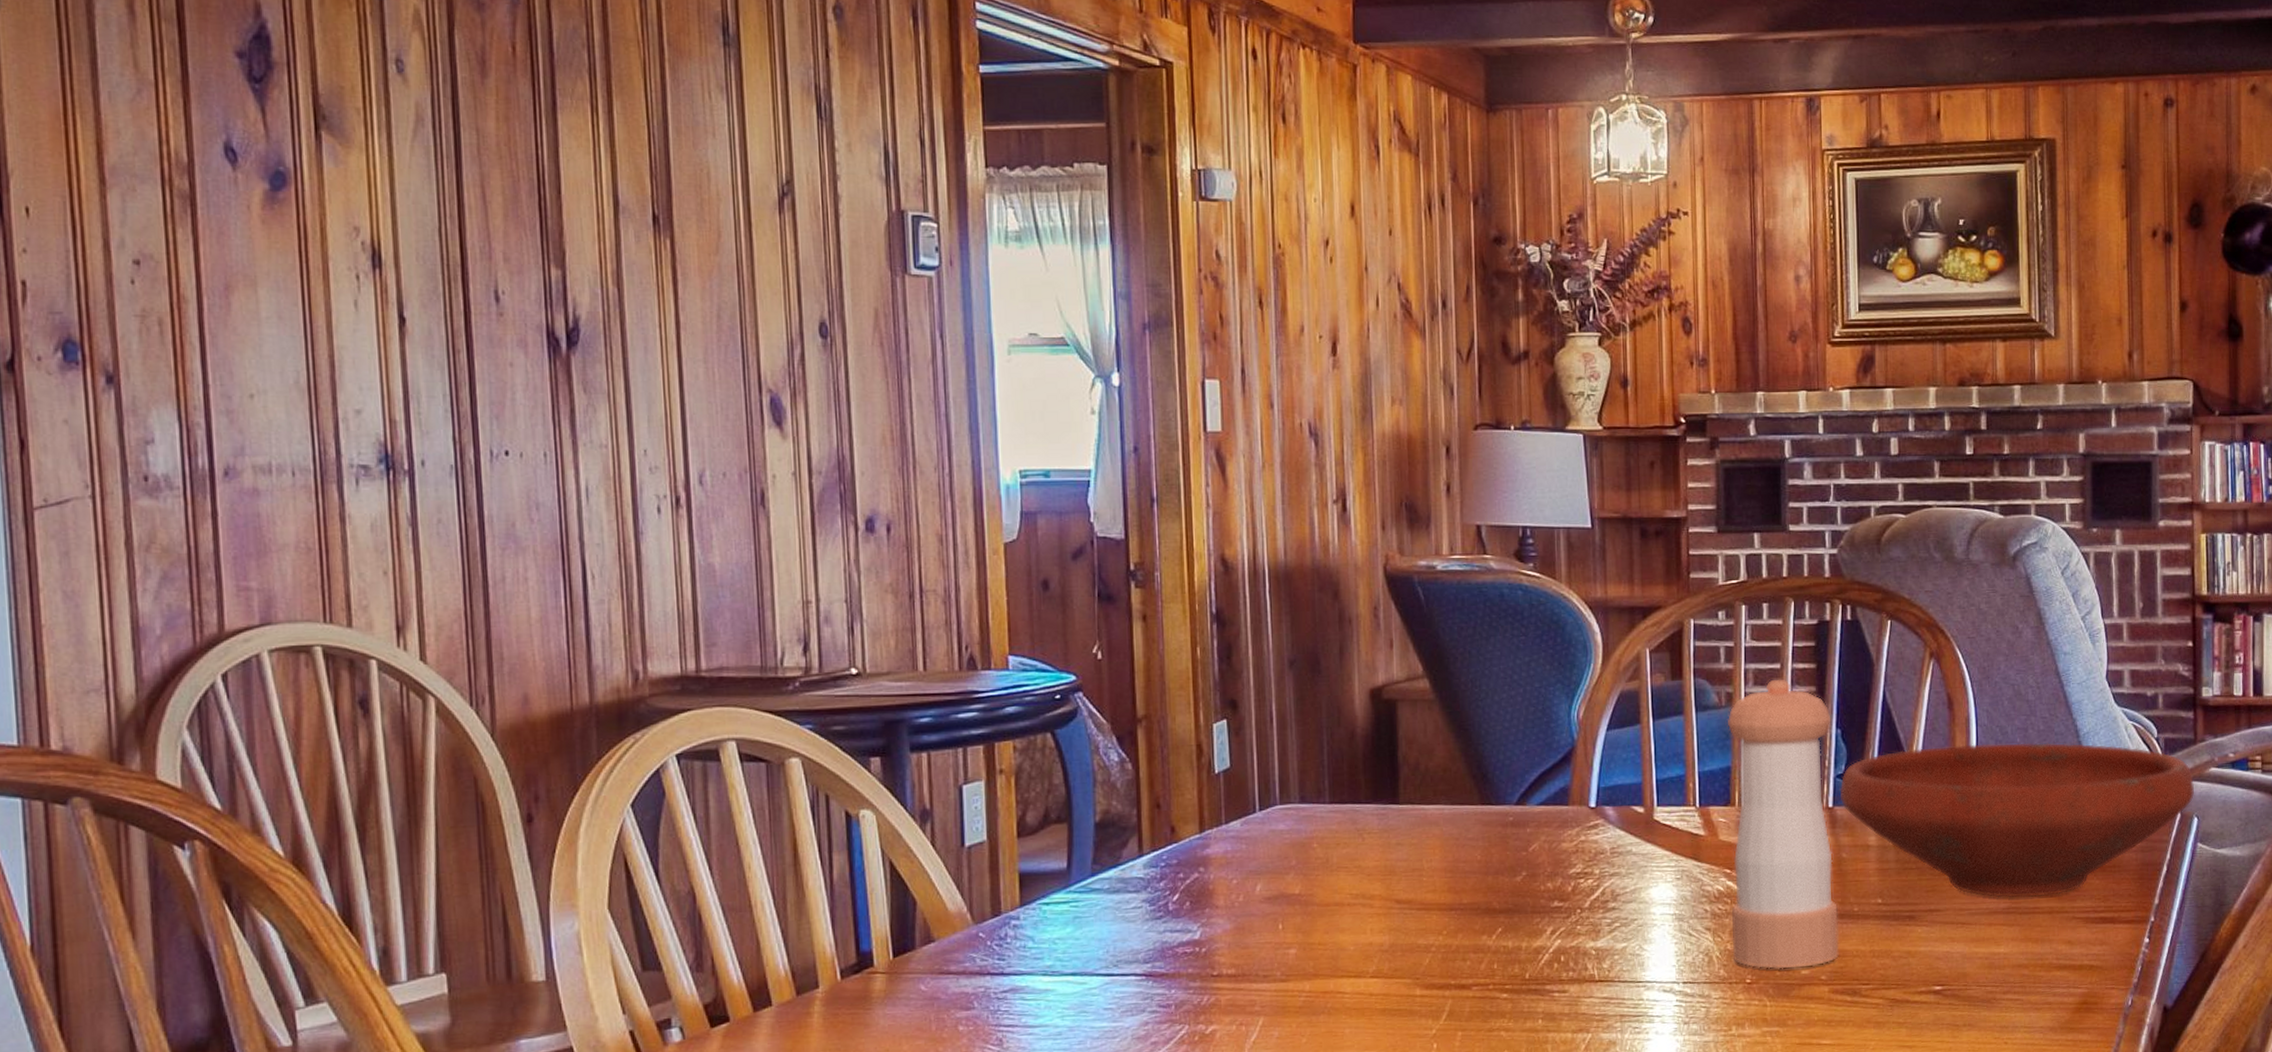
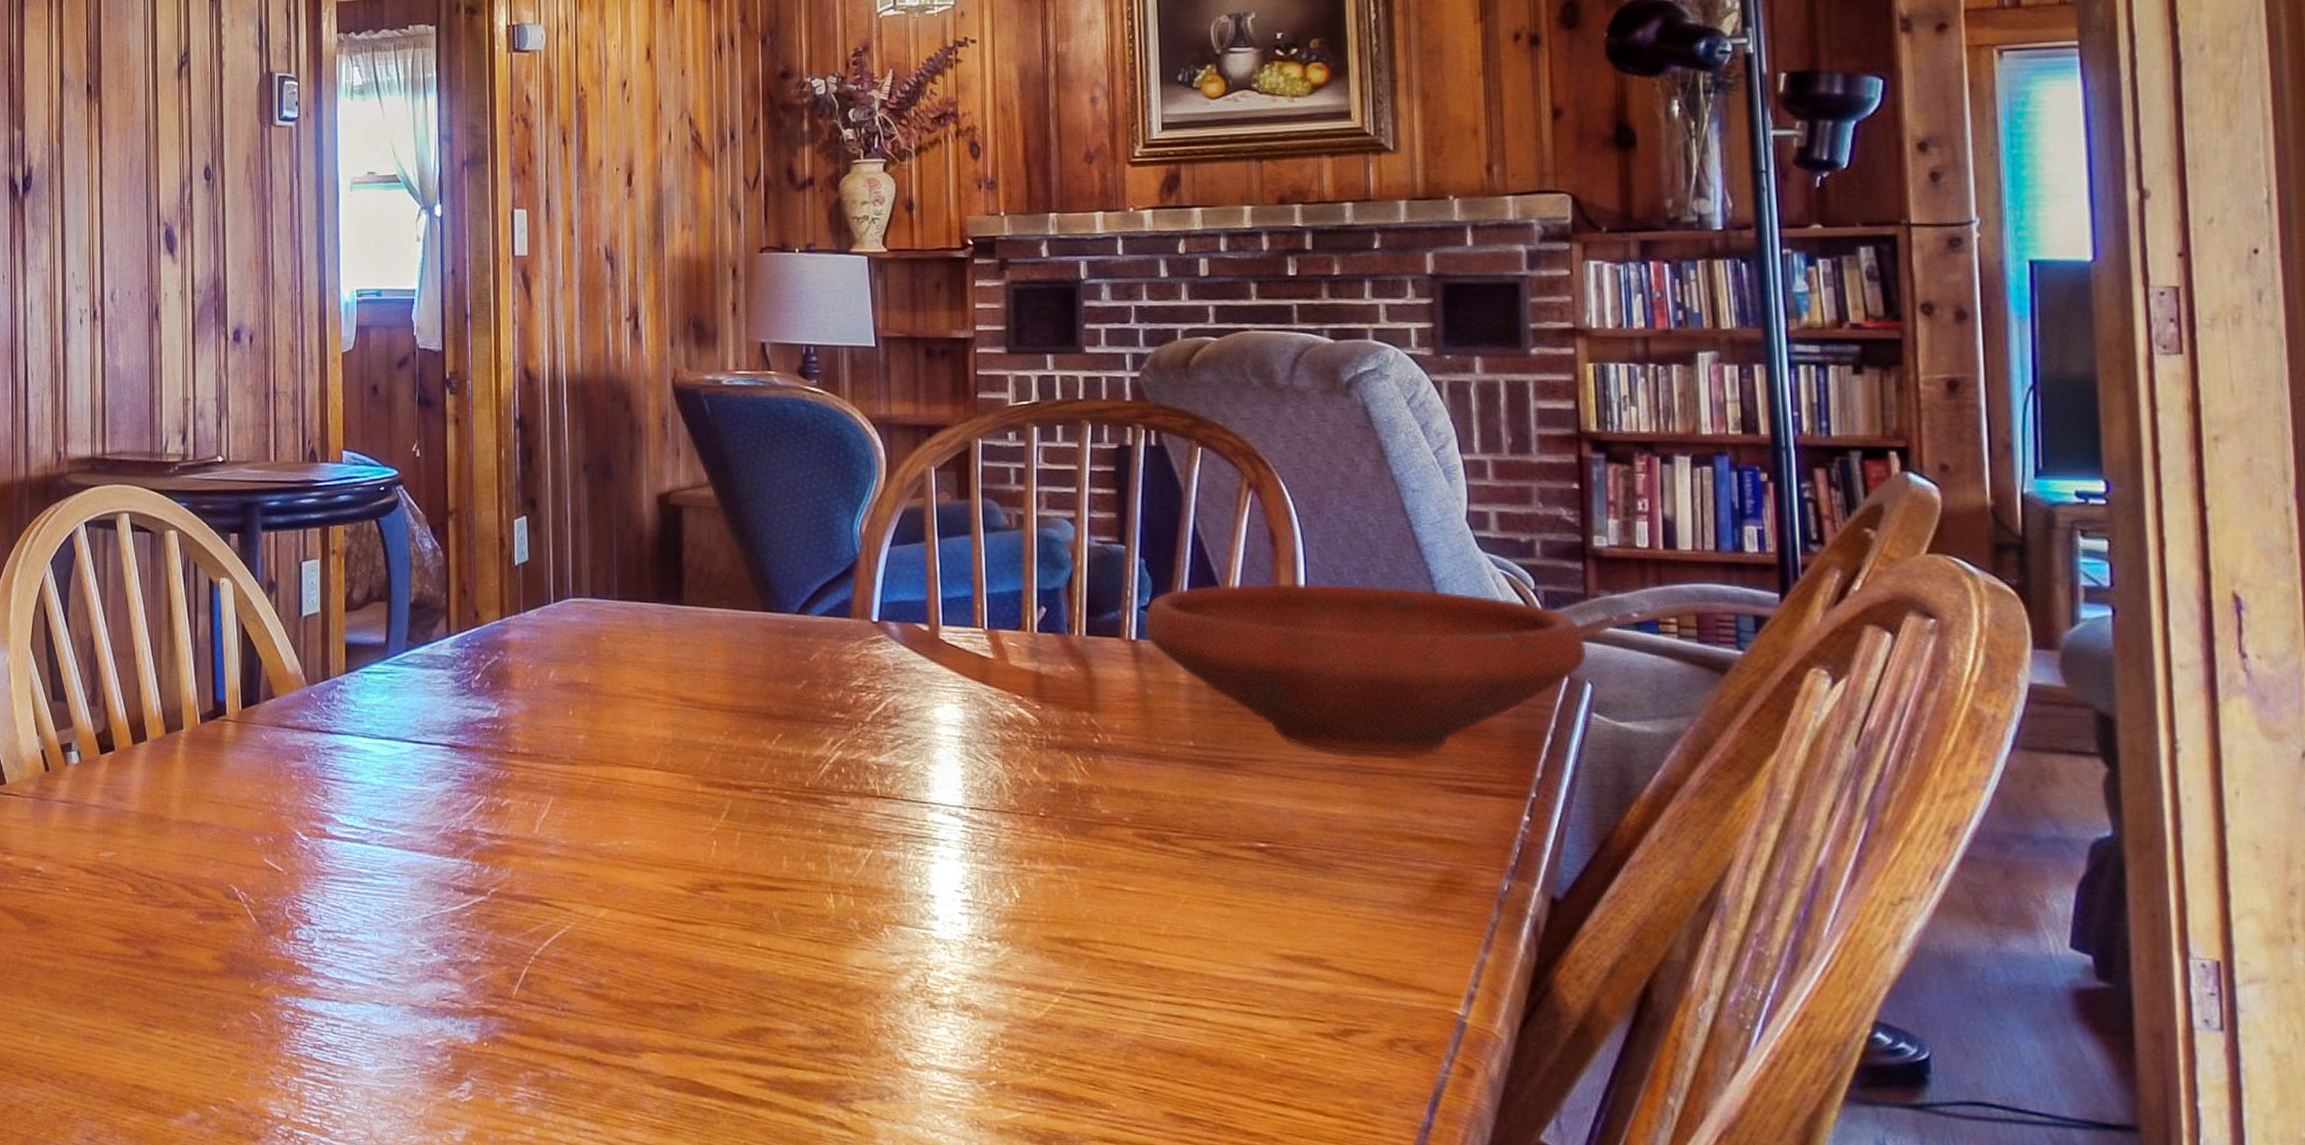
pepper shaker: present [1727,679,1839,969] -> none [1017,503,1144,807]

